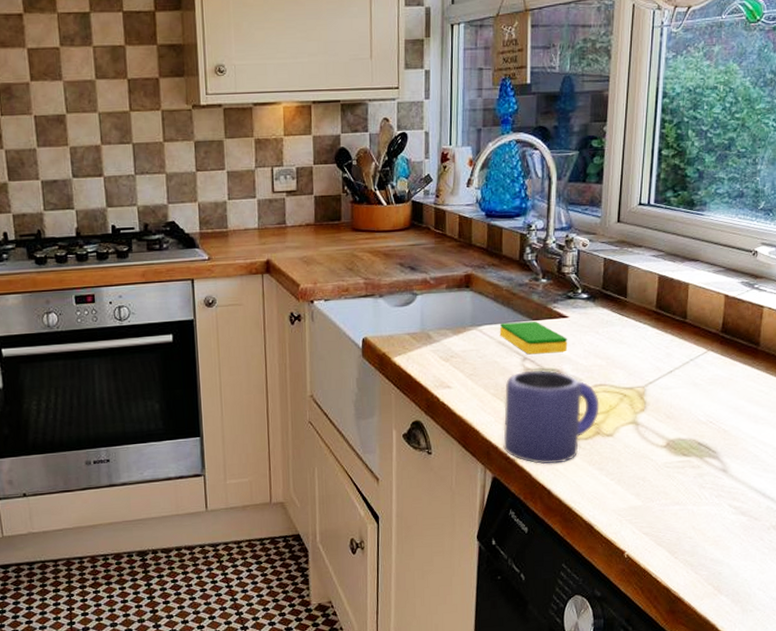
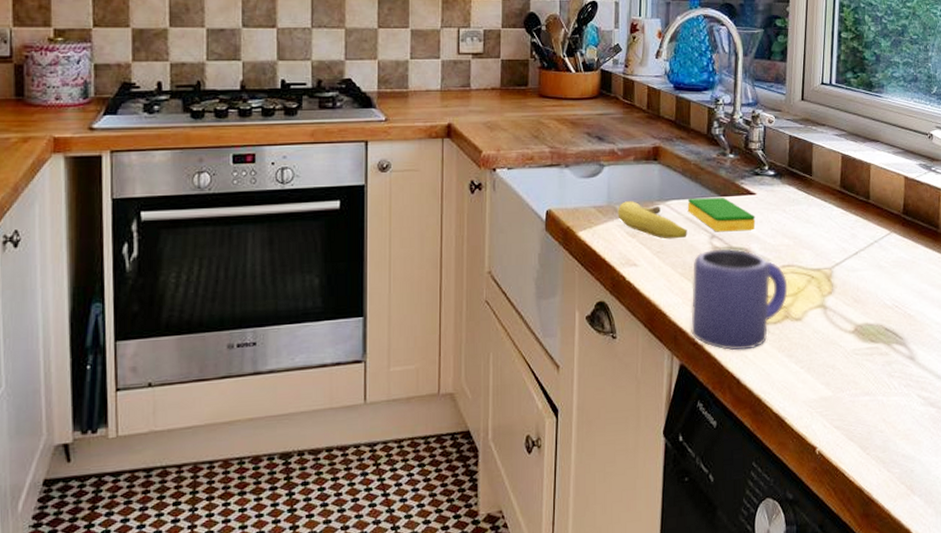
fruit: none [431,327,500,363] -> present [618,201,687,240]

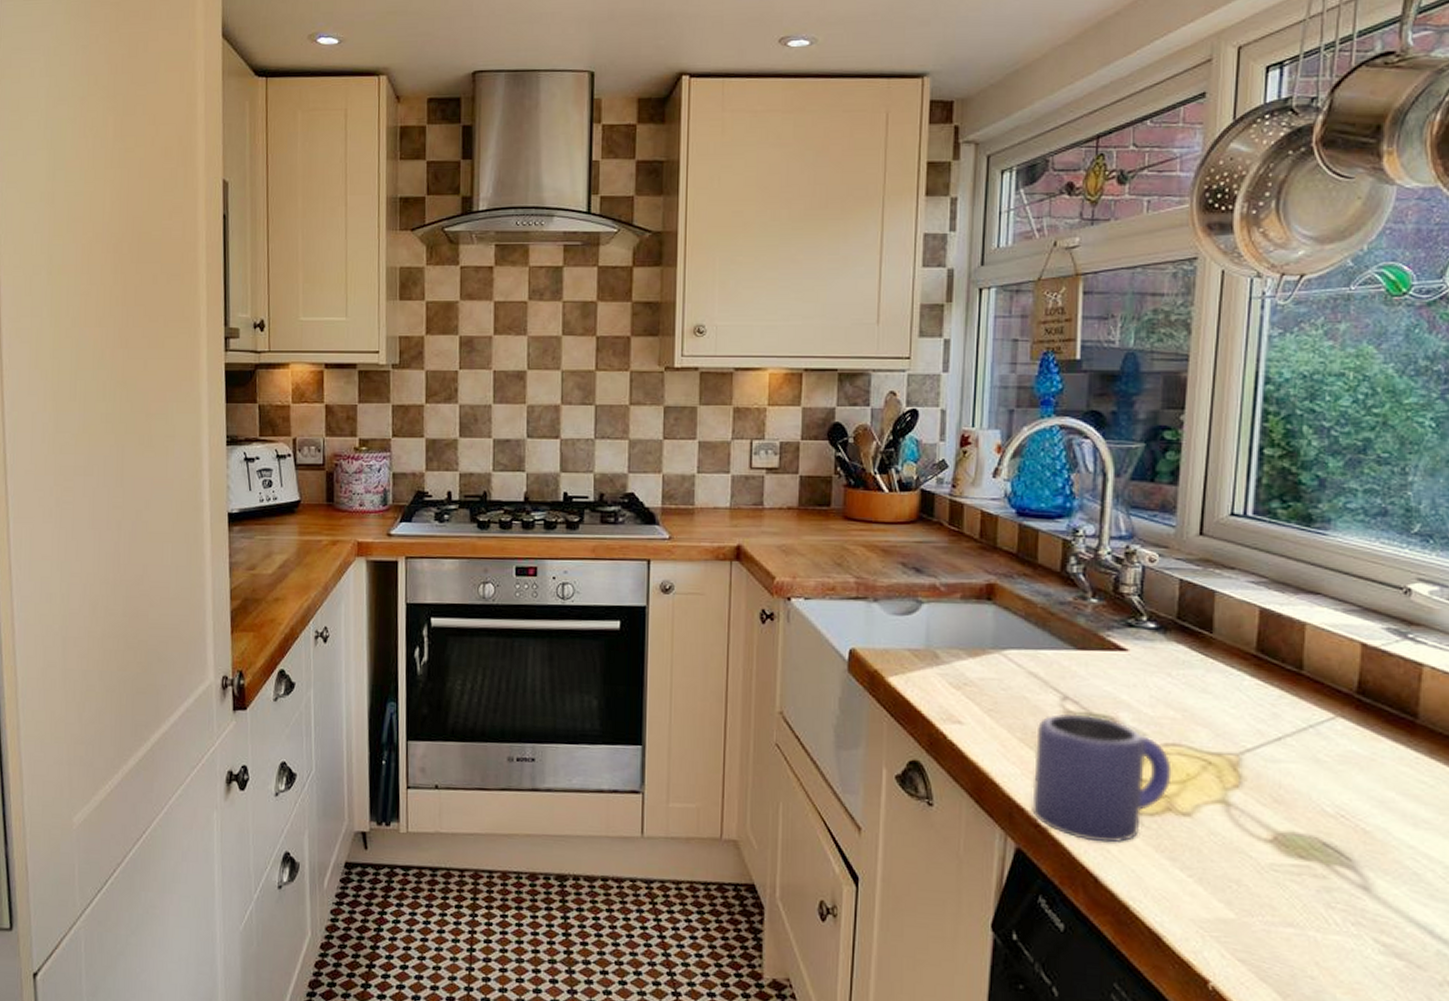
fruit: present [618,201,687,240] -> none [938,646,1030,697]
dish sponge: present [687,197,756,232] -> none [1031,648,1127,696]

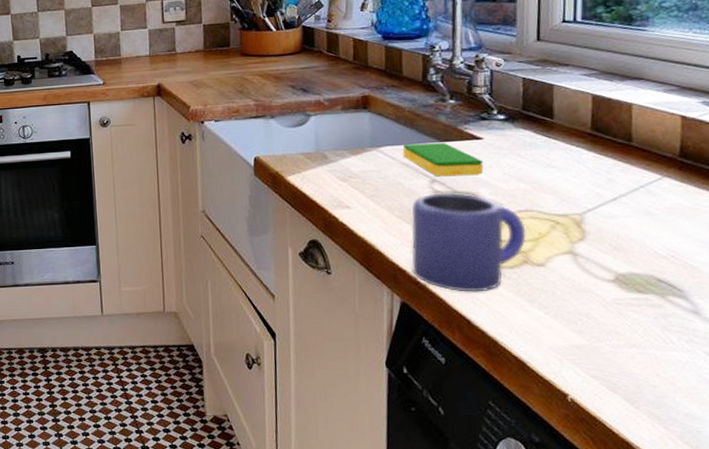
dish sponge: none [1031,648,1127,696] -> present [402,142,484,177]

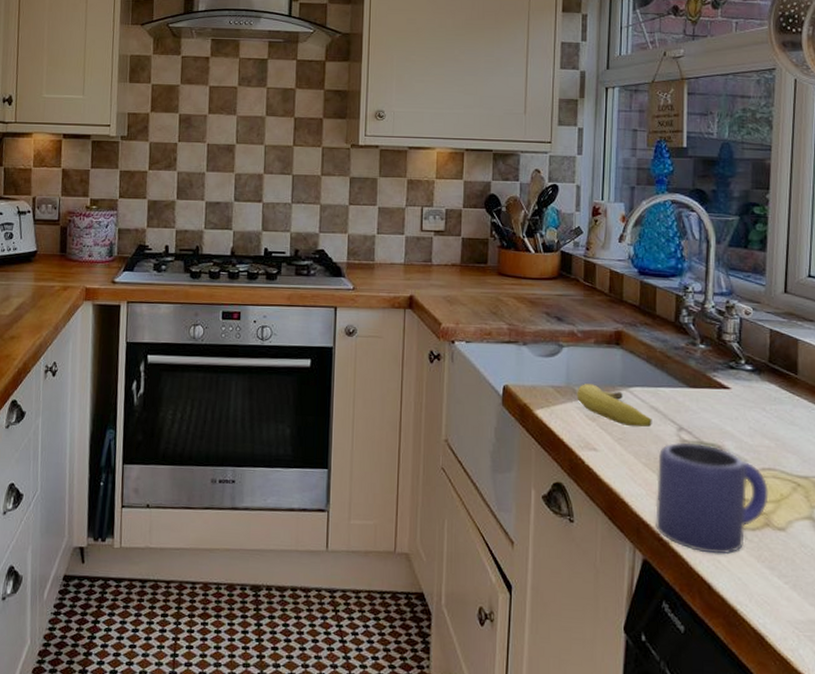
fruit: none [327,148,404,184] -> present [577,384,652,428]
dish sponge: present [402,142,484,177] -> none [652,386,730,427]

